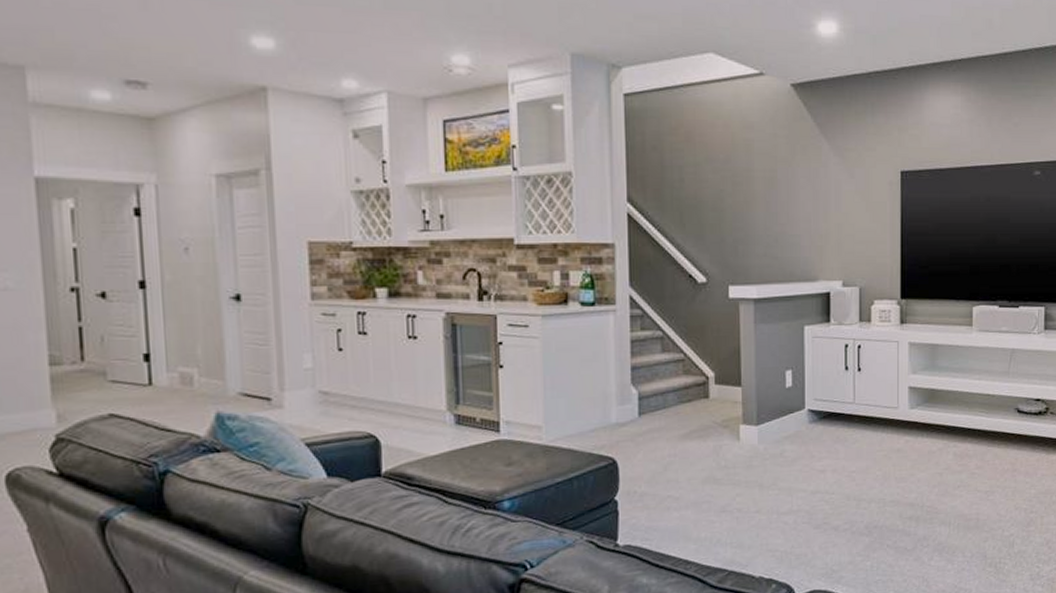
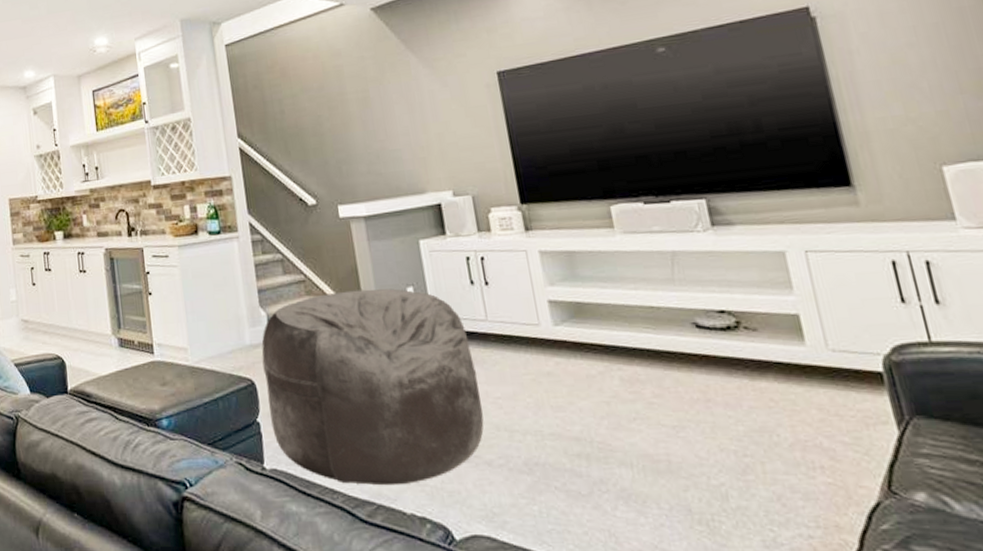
bean bag chair: none [628,371,837,554] -> present [261,288,484,486]

